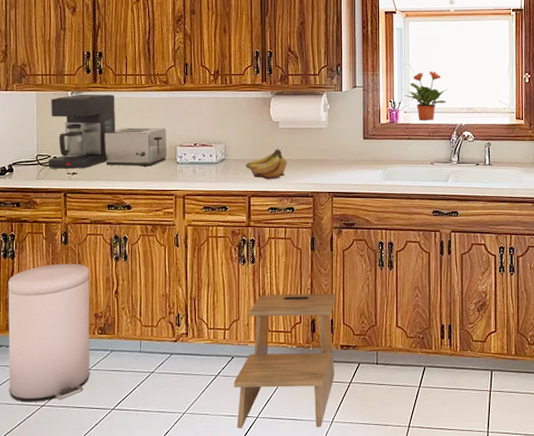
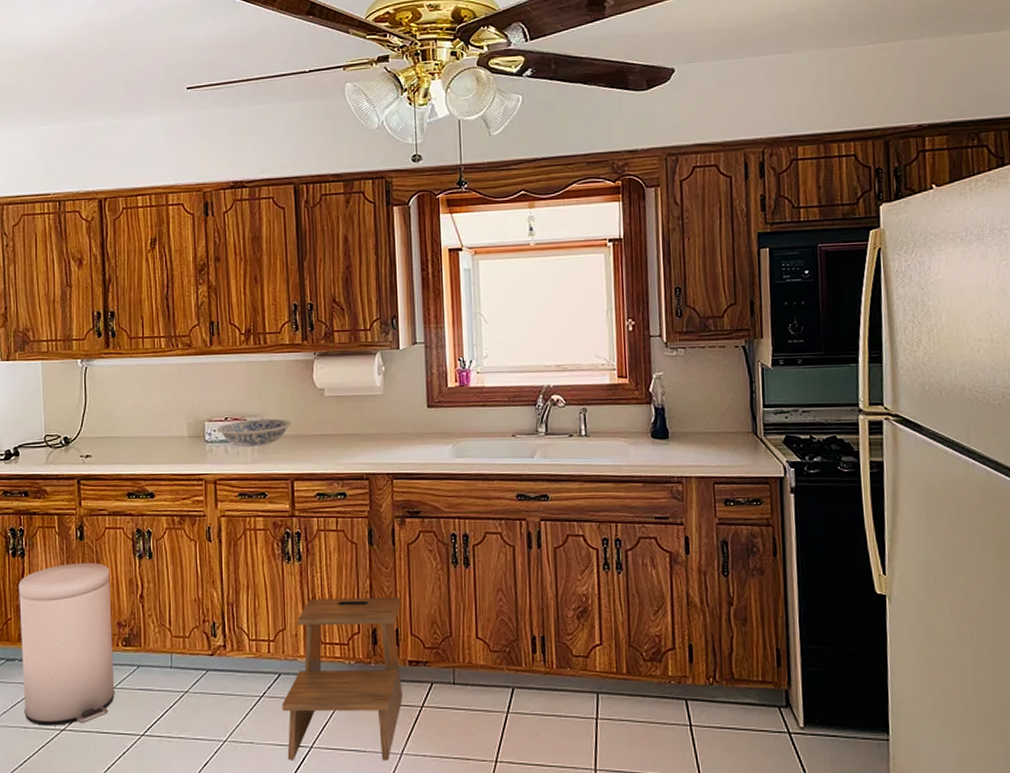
coffee maker: present [48,94,116,169] -> none [57,361,134,451]
toaster: present [103,127,167,167] -> none [119,399,194,447]
ceramic bowl: none [186,145,251,169] -> present [216,418,293,448]
fruit: present [246,149,287,179] -> none [286,422,336,459]
potted plant: present [404,71,448,121] -> none [476,320,531,384]

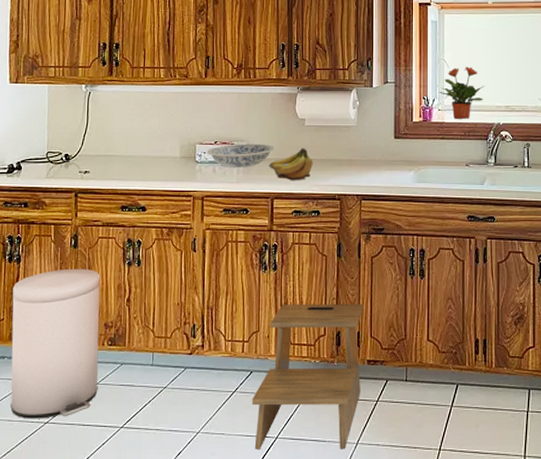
fruit: none [286,422,336,459] -> present [269,148,313,180]
potted plant: none [476,320,531,384] -> present [438,66,485,120]

